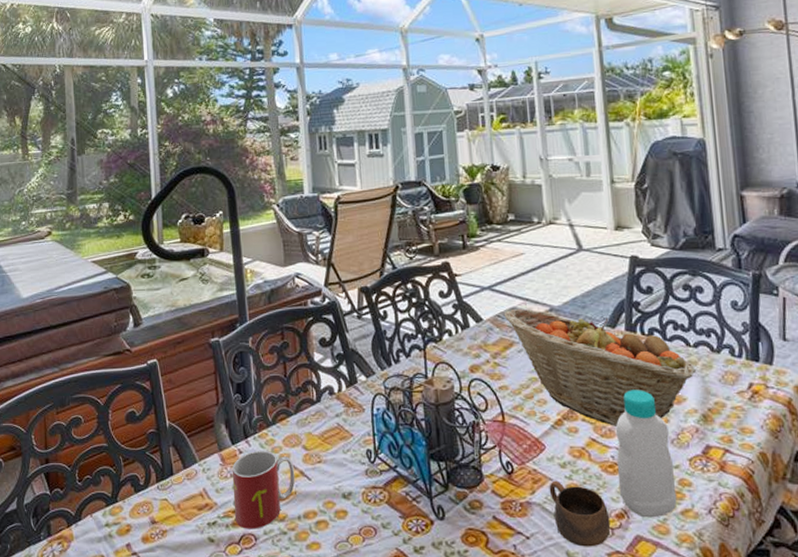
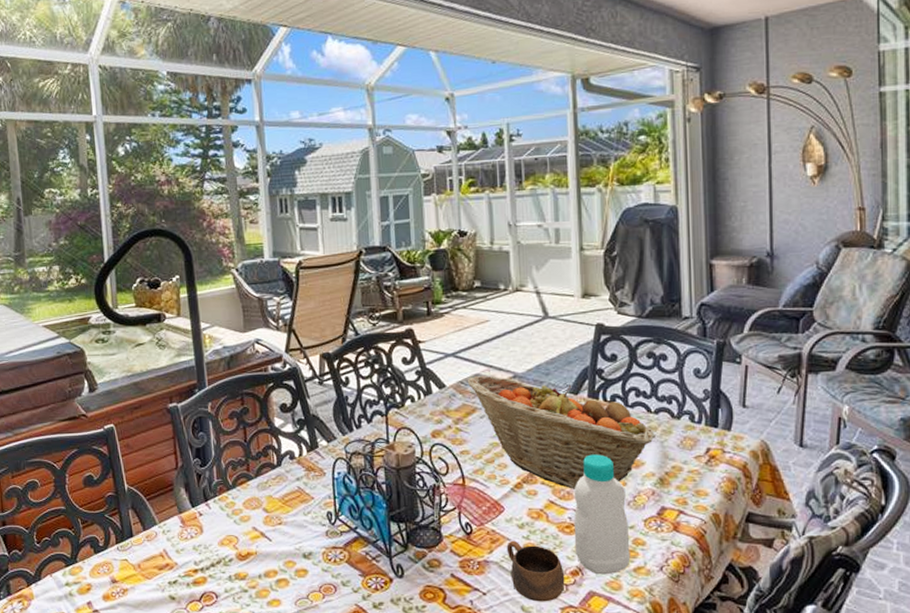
mug: present [232,450,295,529] -> none [192,512,256,588]

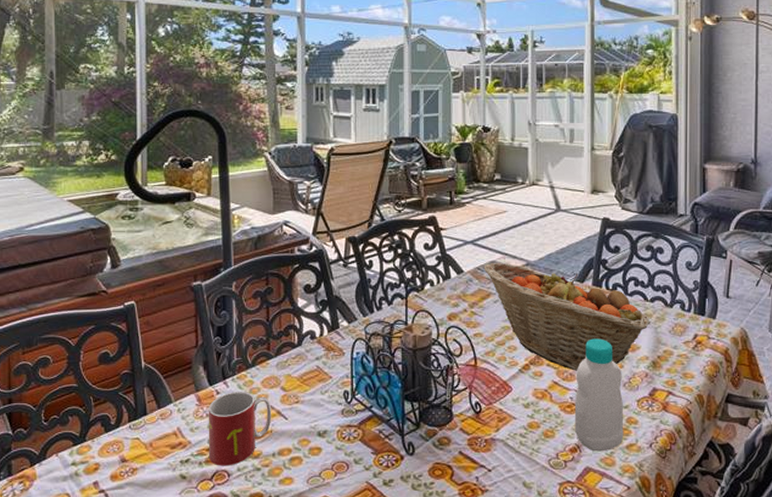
mug: none [192,512,256,588] -> present [208,391,272,466]
cup: present [506,540,565,602] -> none [512,419,564,478]

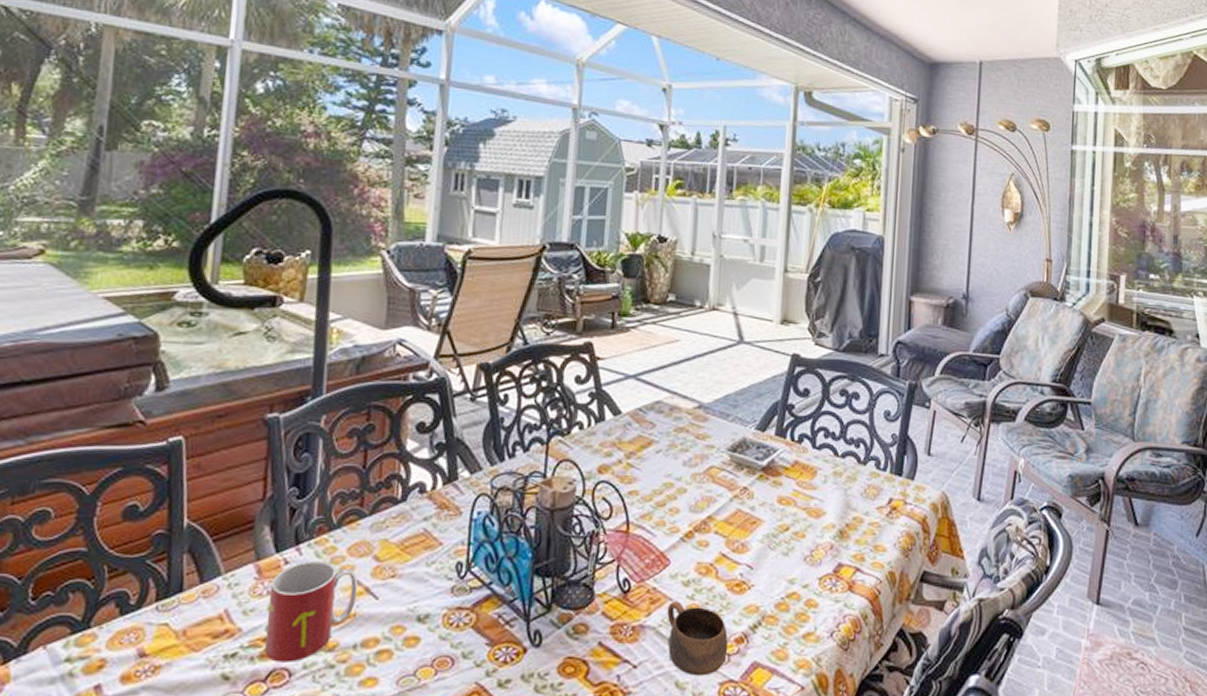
fruit basket: present [483,262,651,371] -> none [646,402,841,541]
cup: none [512,419,564,478] -> present [667,600,729,676]
bottle: present [574,338,624,452] -> none [742,500,803,642]

